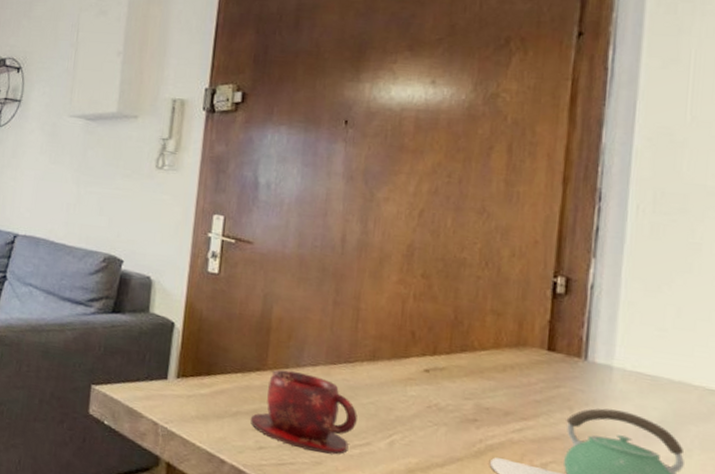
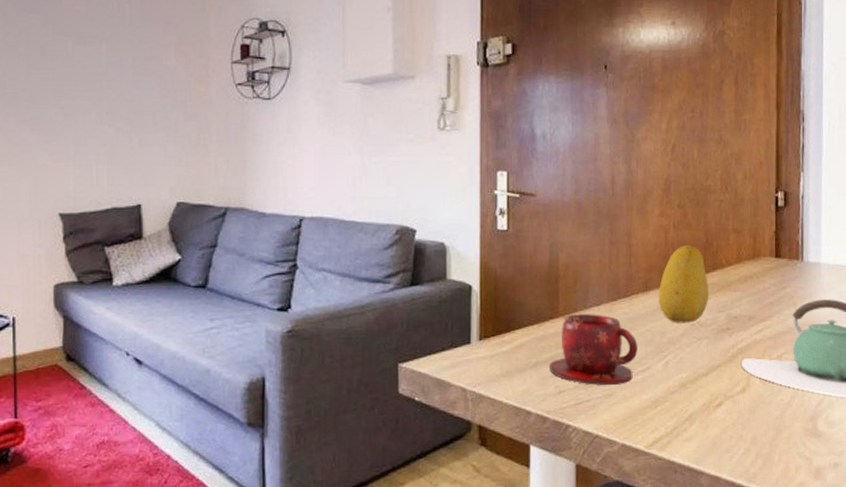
fruit: none [387,319,454,405] -> present [658,245,709,323]

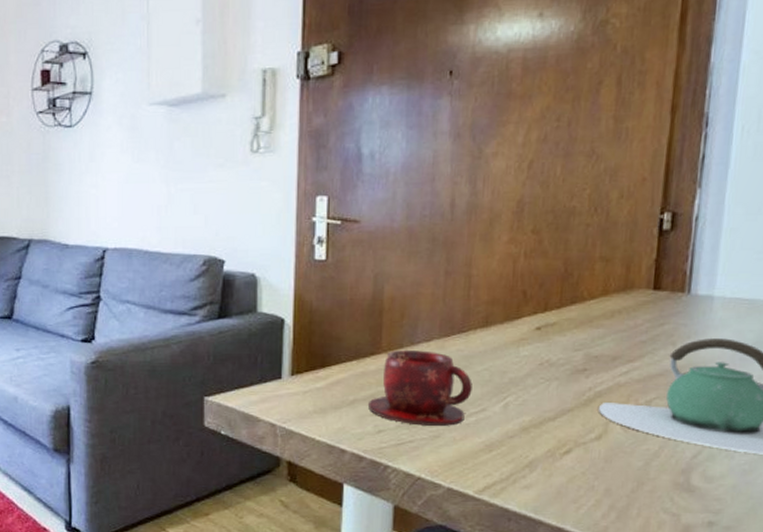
fruit: present [658,245,709,323] -> none [500,276,565,362]

